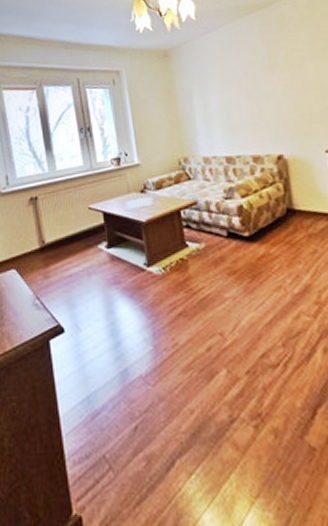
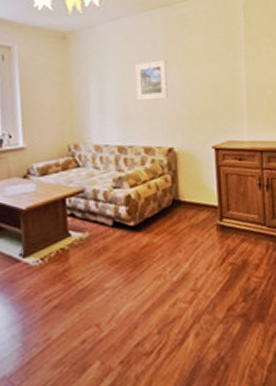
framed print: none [236,63,273,110] -> present [135,59,168,101]

